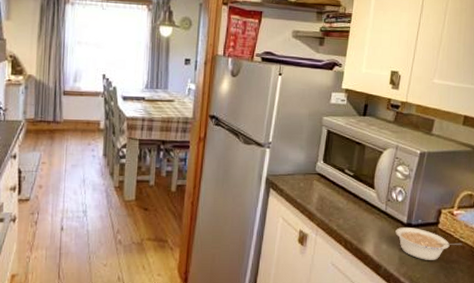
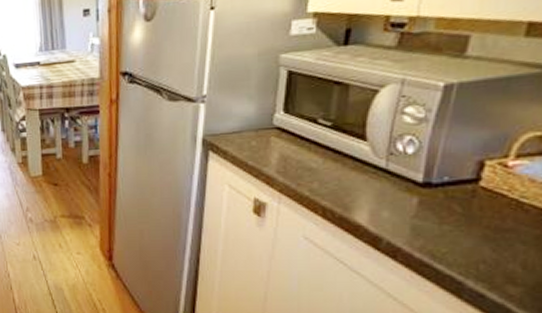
legume: present [395,227,462,260] -> none [404,187,524,230]

